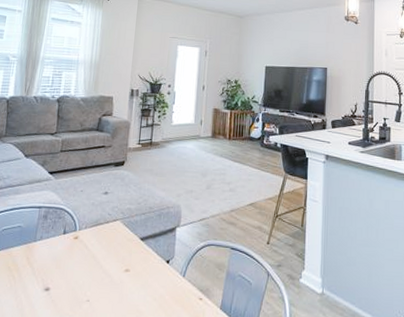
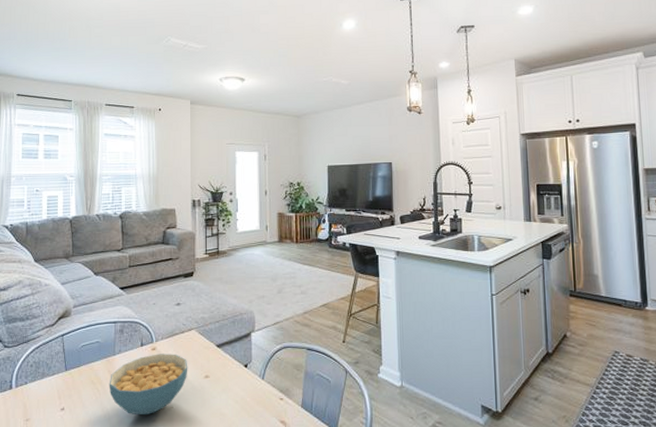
cereal bowl: none [25,243,109,308] -> present [109,354,188,416]

